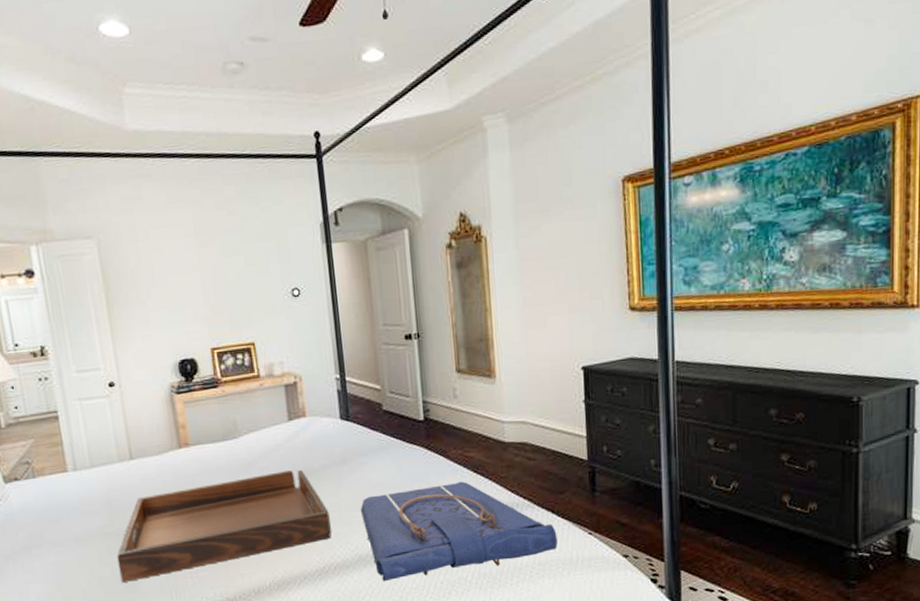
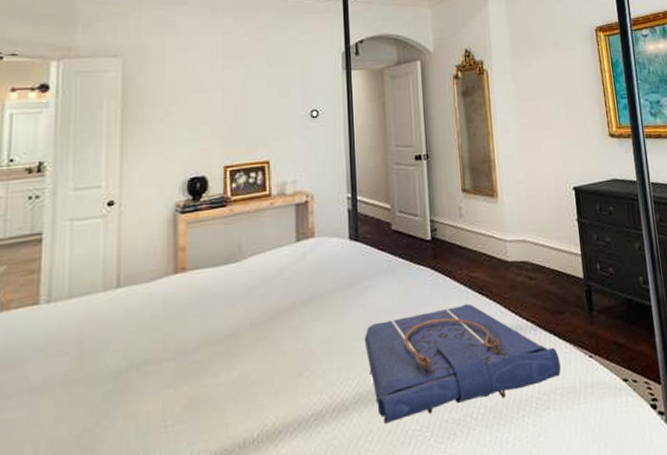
serving tray: present [117,469,332,583] -> none [78,295,332,445]

